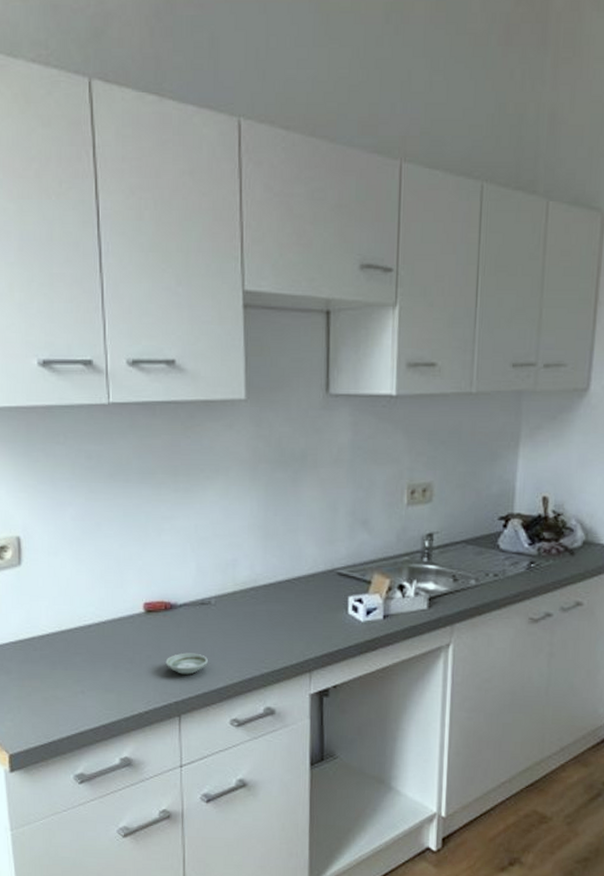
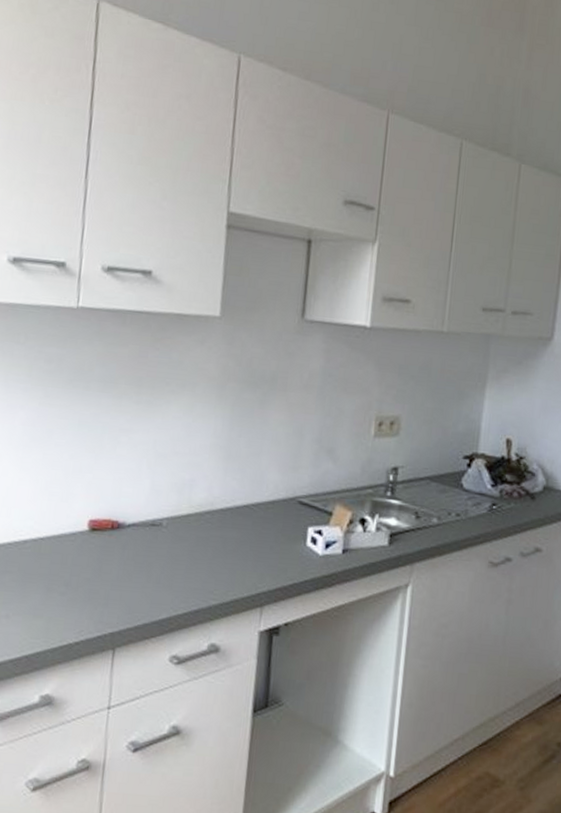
saucer: present [165,653,208,675] -> none [105,578,152,603]

